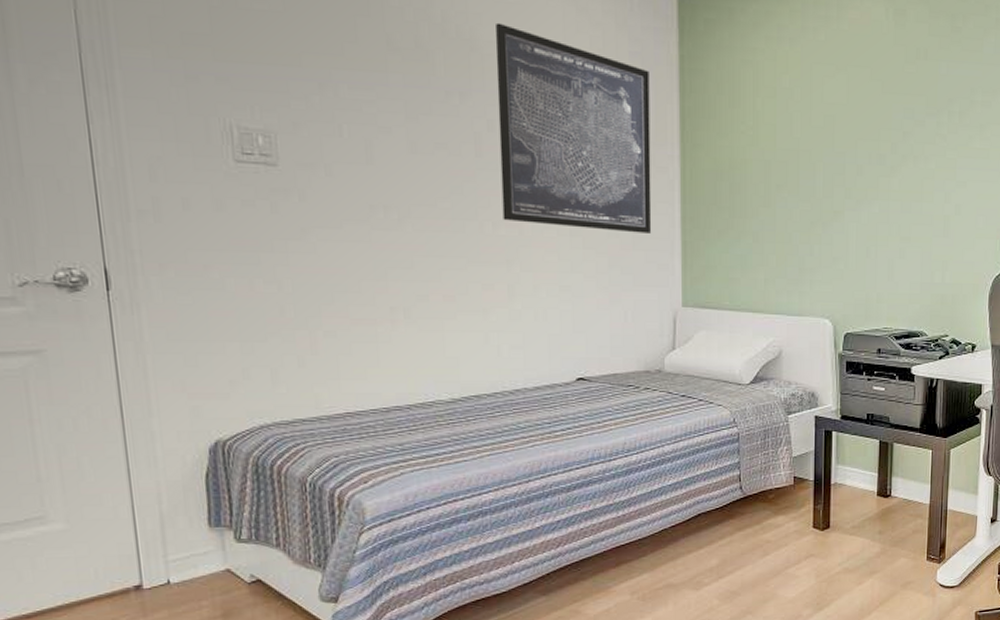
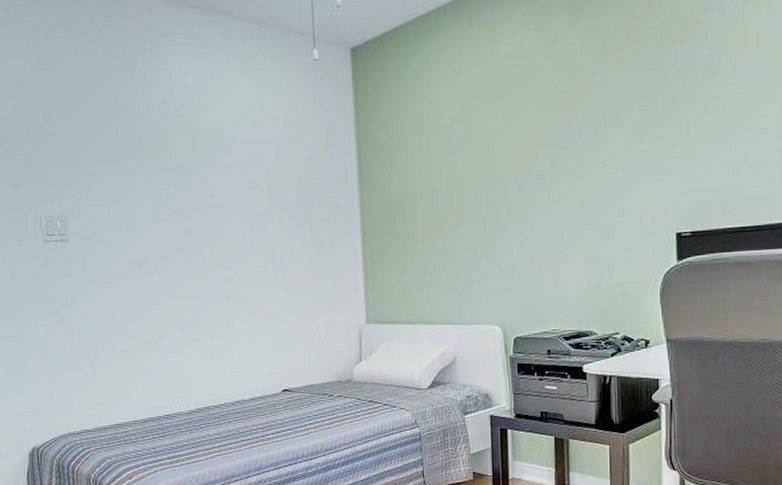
wall art: present [495,22,652,233] -> none [213,110,338,265]

